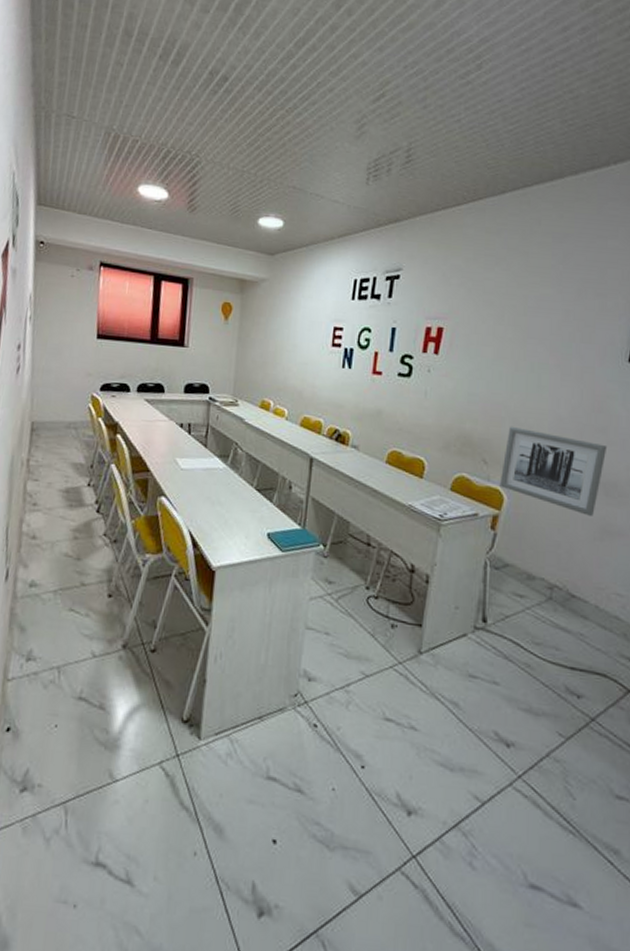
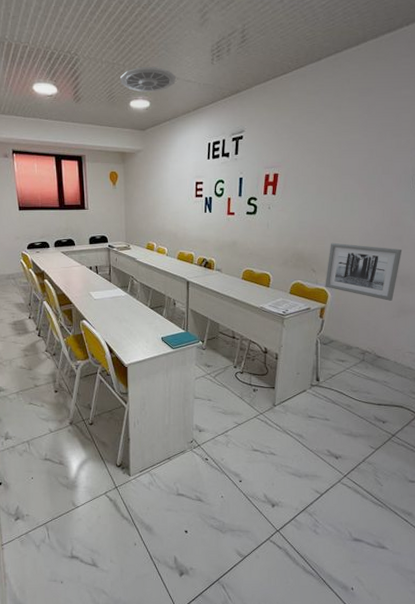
ceiling vent: none [249,178,321,211] -> present [120,66,177,92]

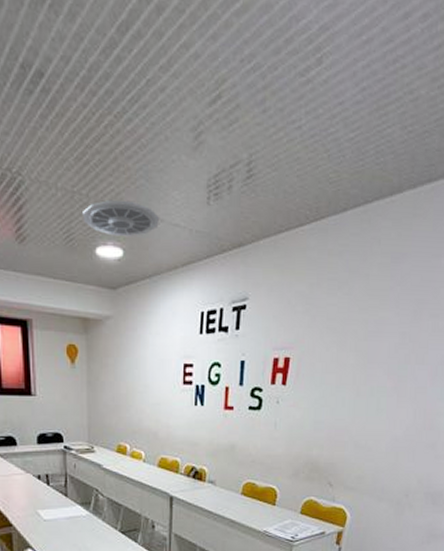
wall art: present [325,242,402,301] -> none [343,449,436,523]

